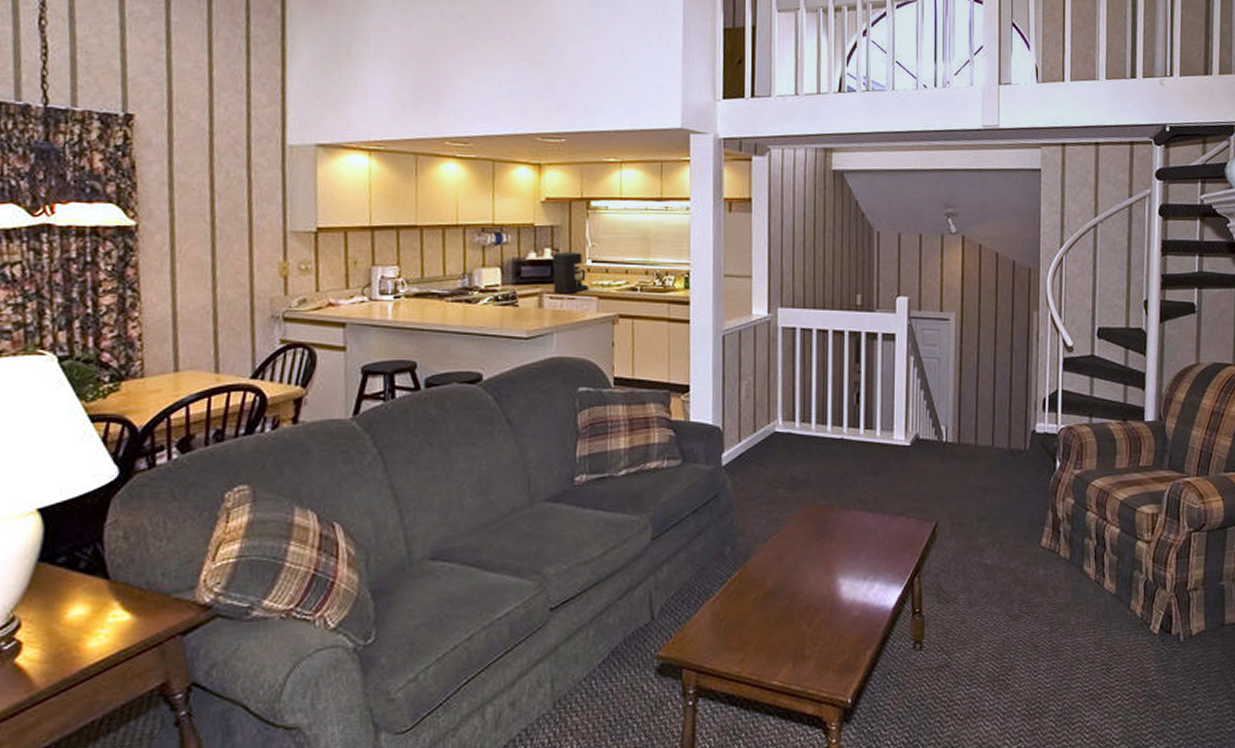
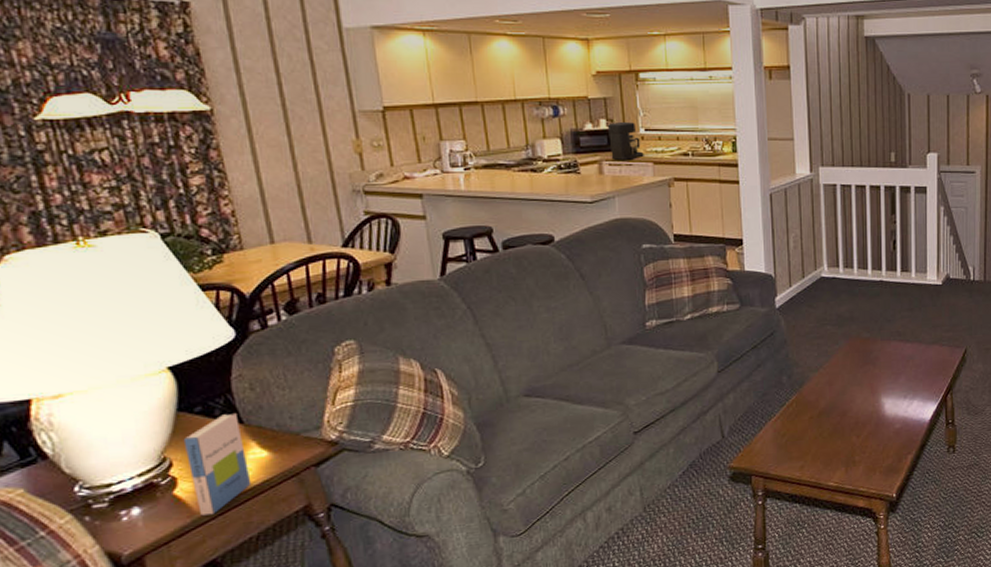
book: none [38,565,106,691] -> present [183,412,252,516]

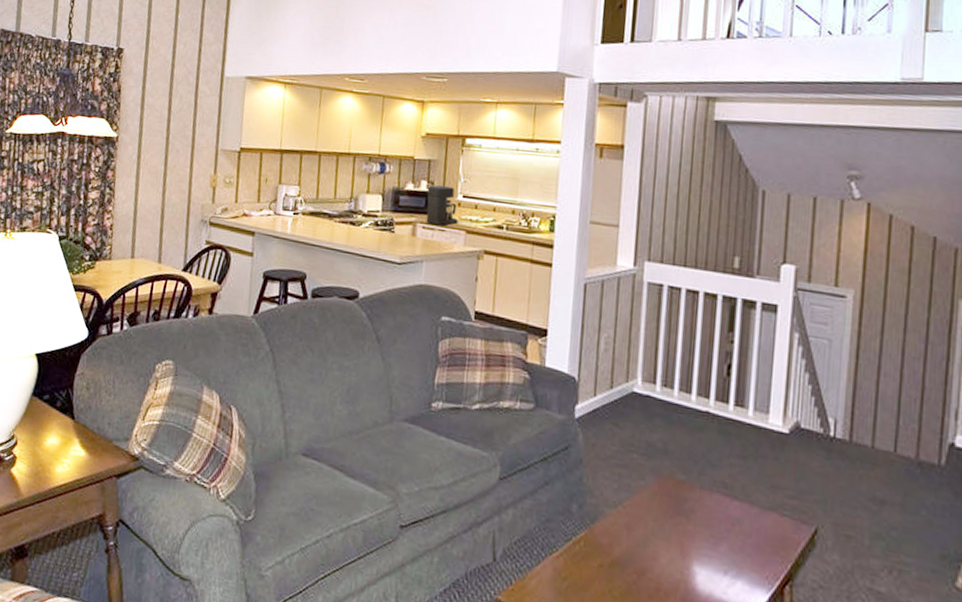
book: present [183,412,252,516] -> none [24,407,72,501]

